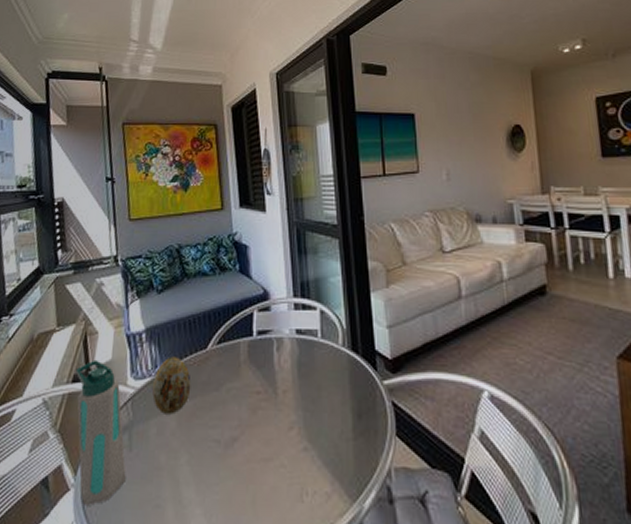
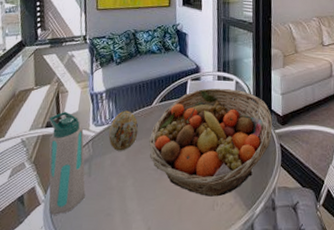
fruit basket: none [206,321,379,482] -> present [149,88,273,197]

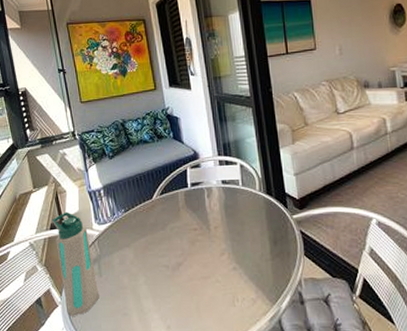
decorative egg: present [108,110,139,151] -> none [113,206,143,249]
fruit basket: present [149,88,273,197] -> none [155,173,290,292]

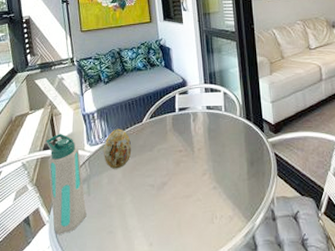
decorative egg: none [113,206,143,249] -> present [104,128,132,169]

